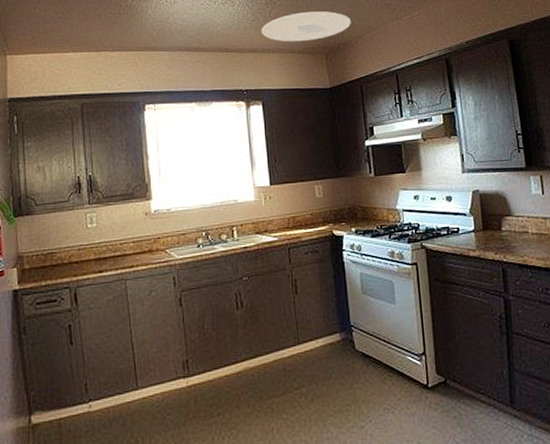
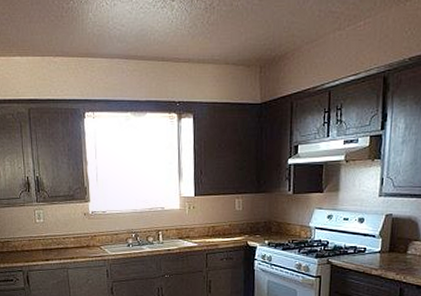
ceiling light: present [261,11,351,42] -> none [198,19,290,53]

